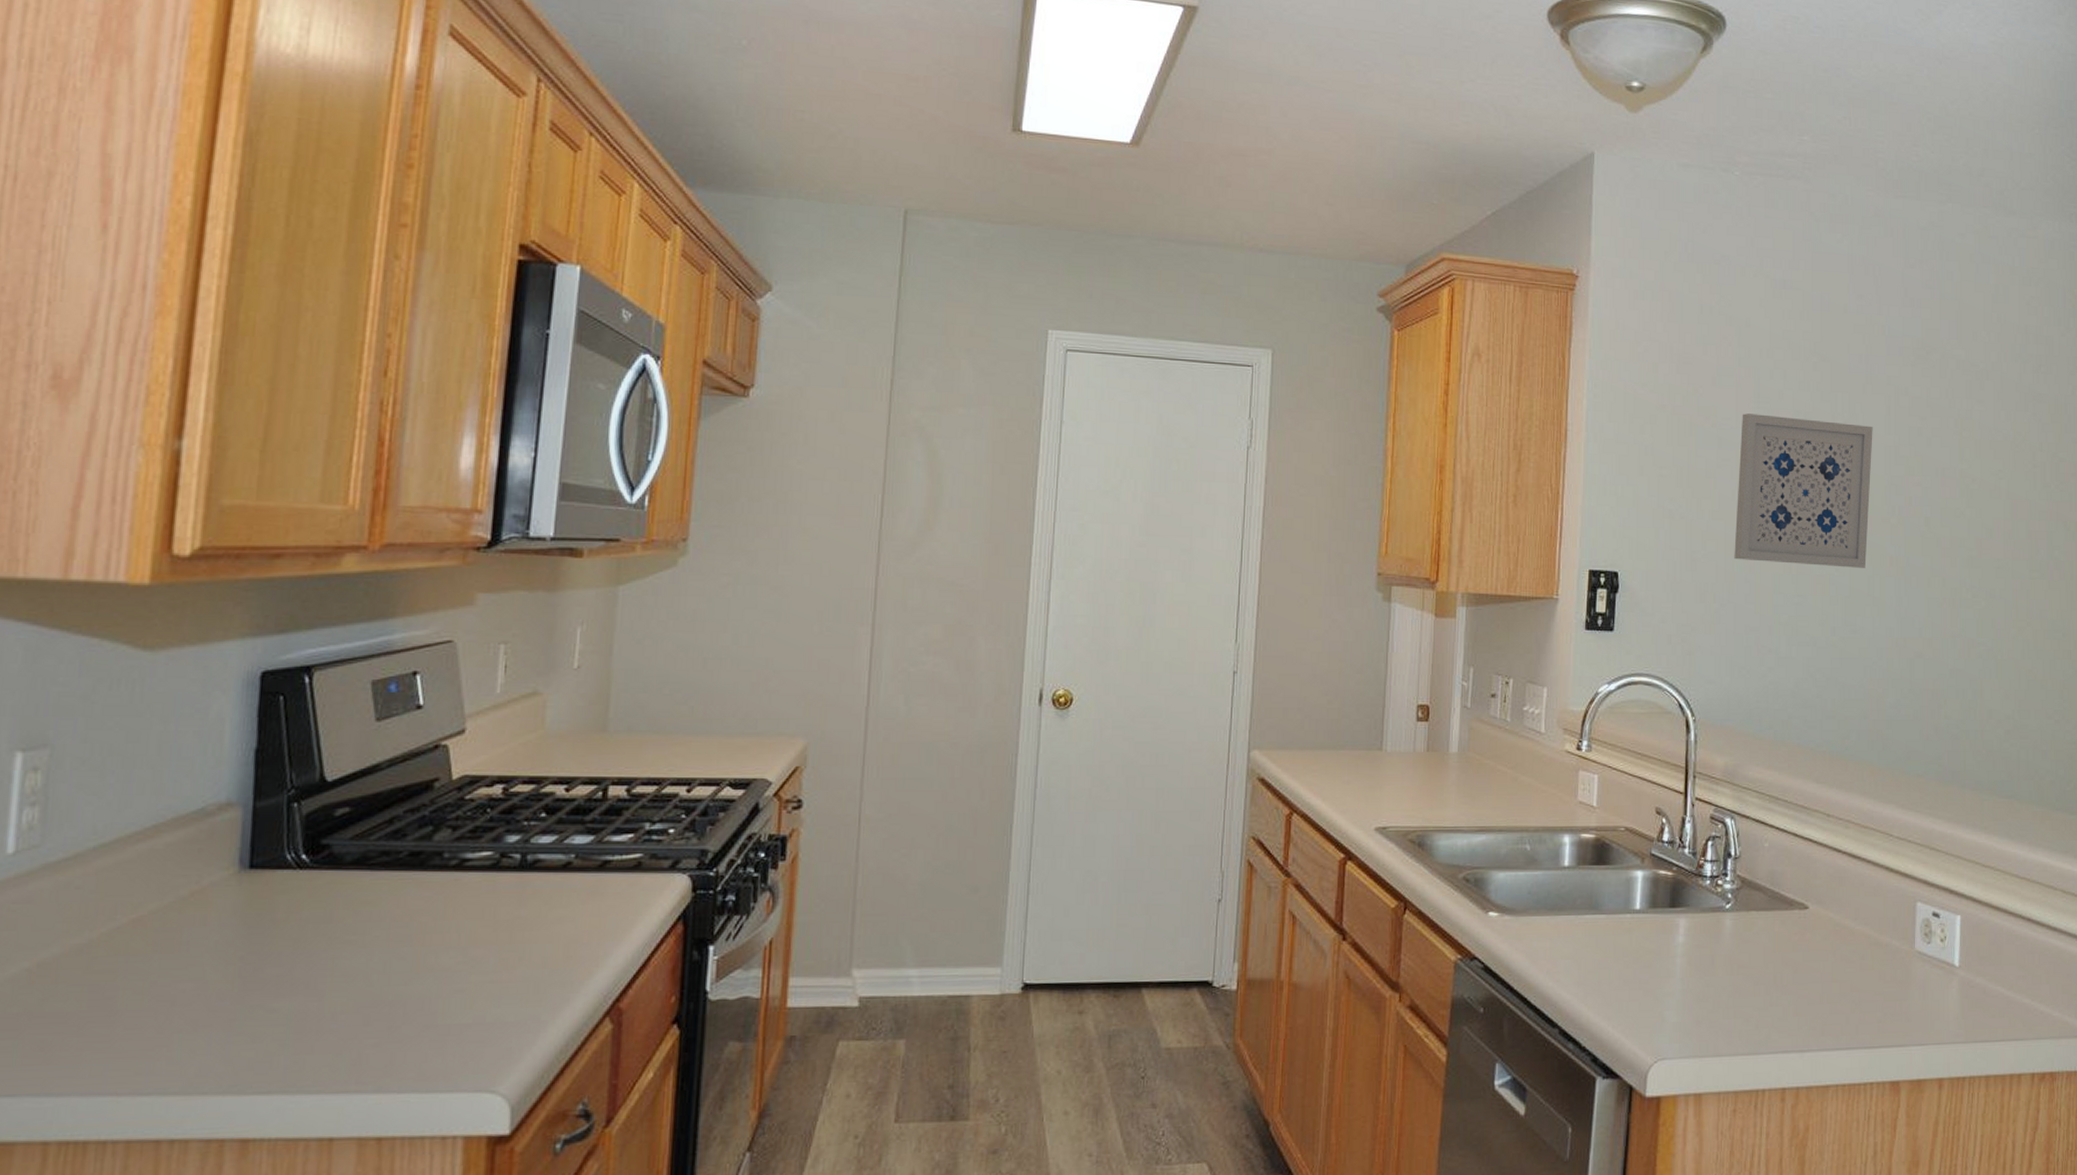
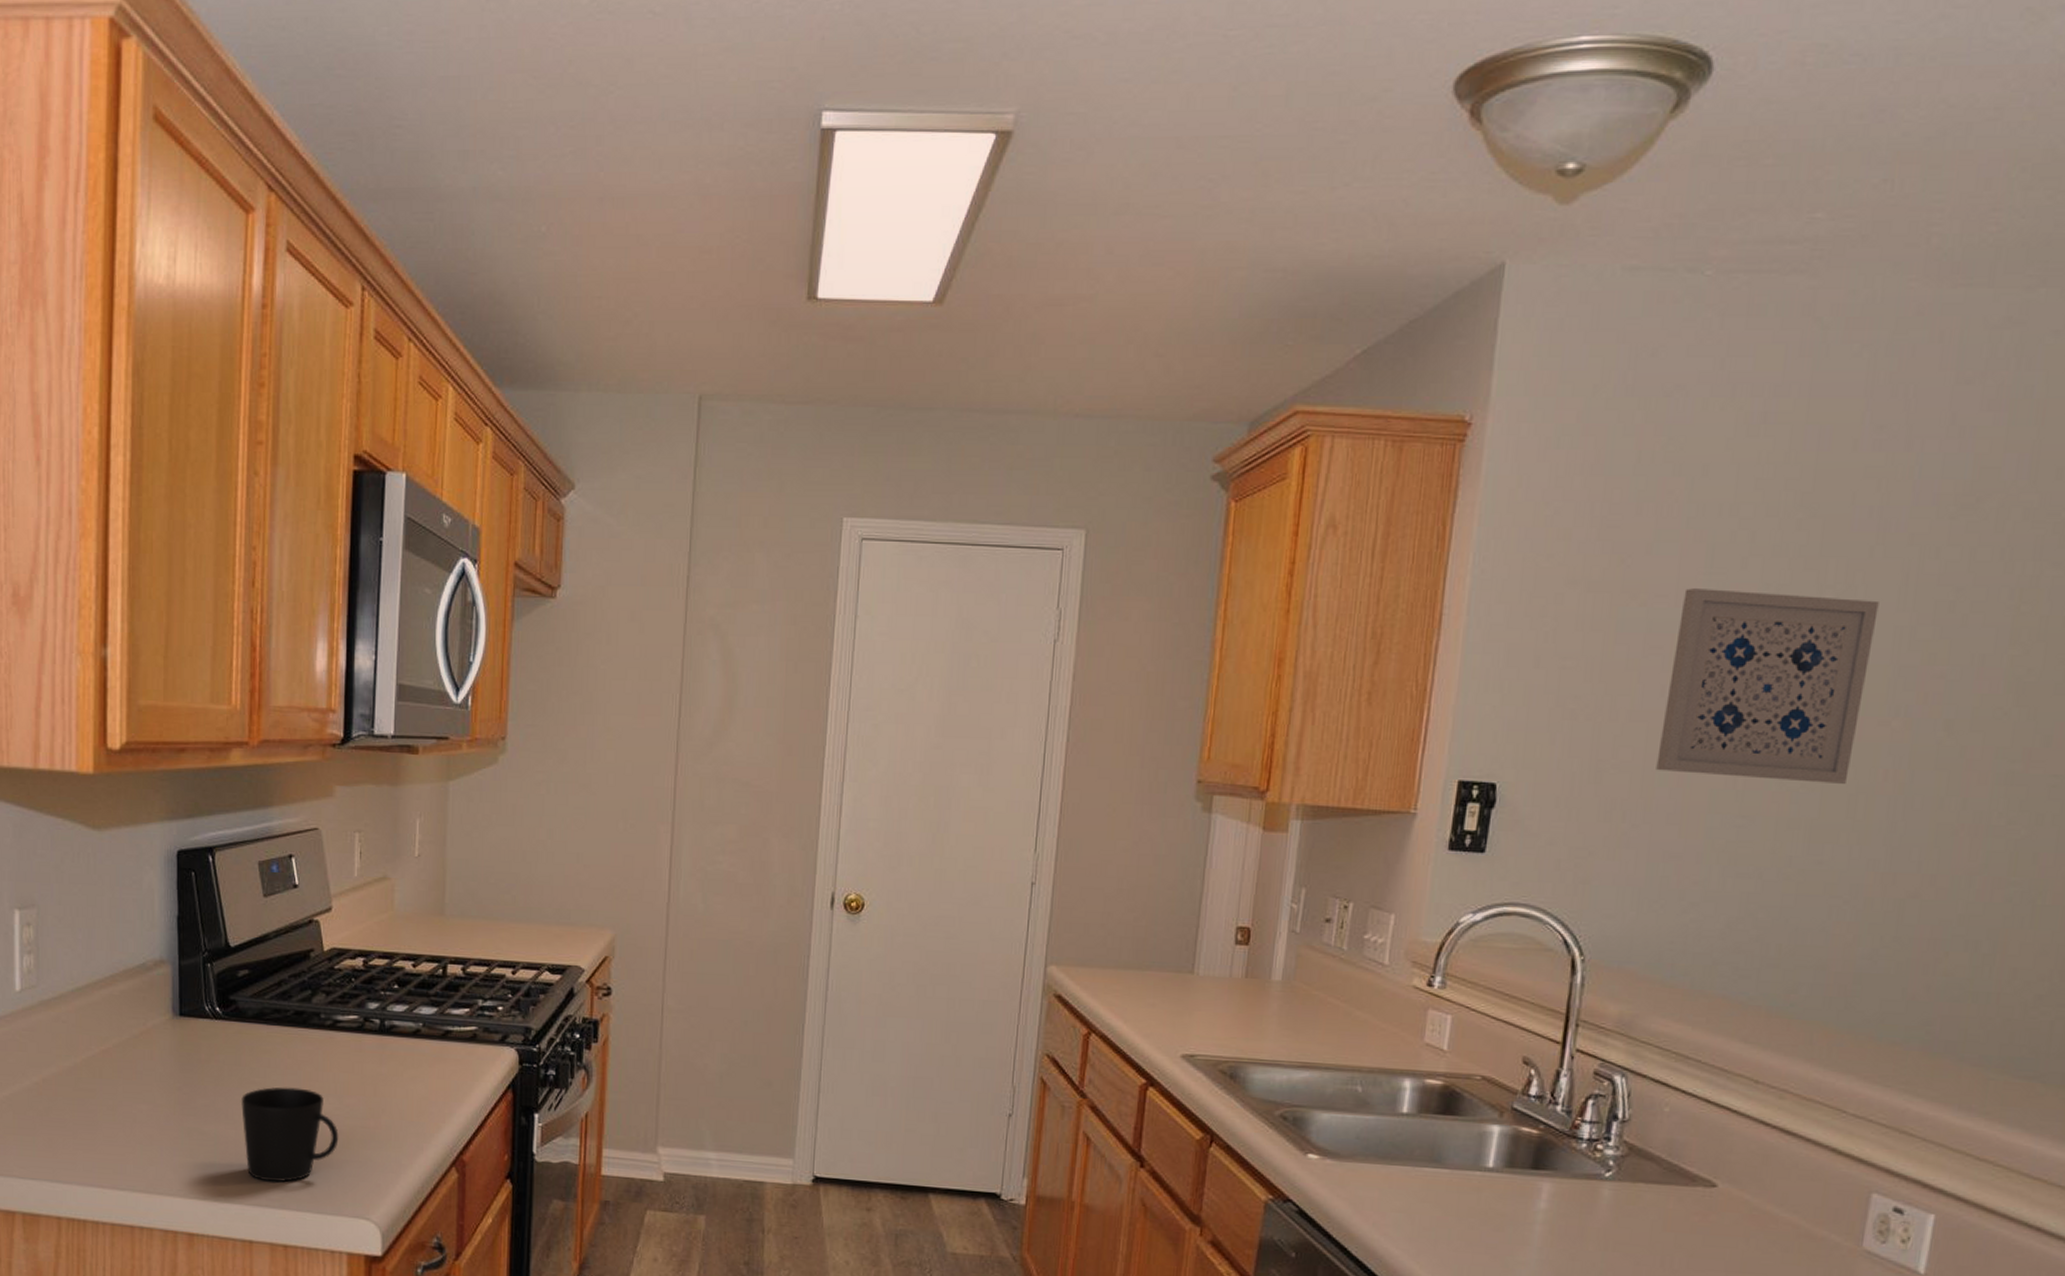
cup: none [328,943,460,1061] -> present [241,1087,339,1182]

